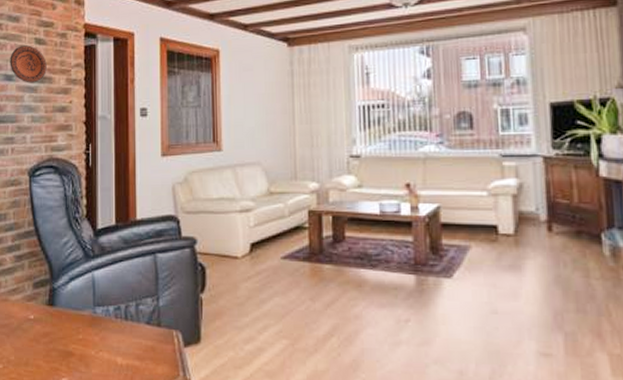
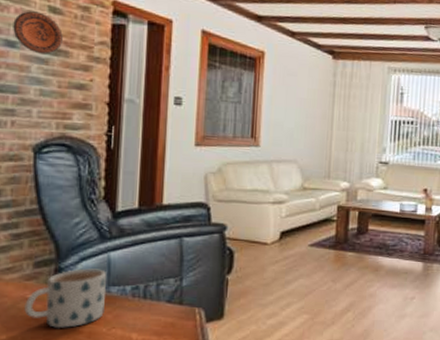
mug: none [27,288,93,351] -> present [24,268,106,329]

